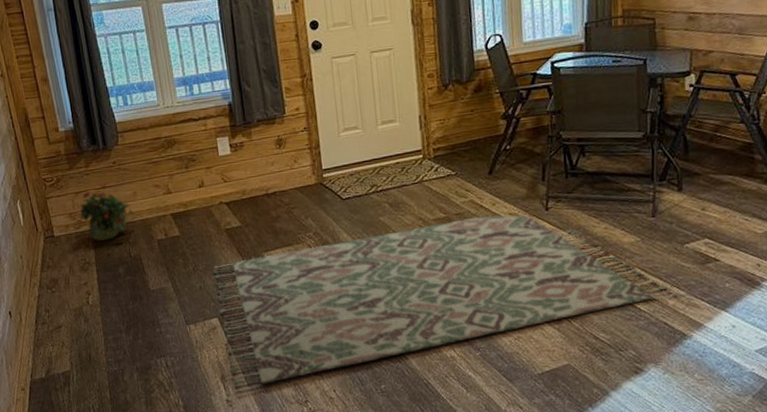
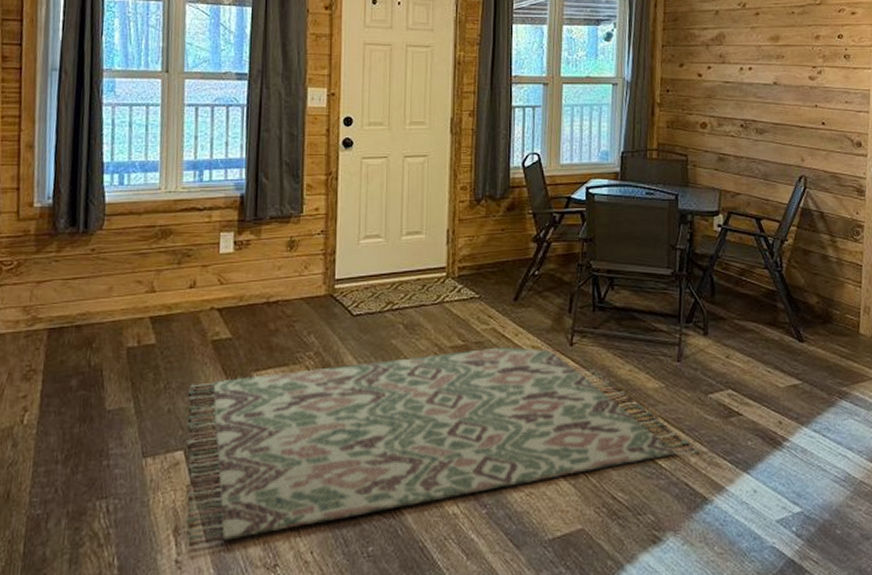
potted plant: present [79,184,135,242] -> none [36,274,105,345]

